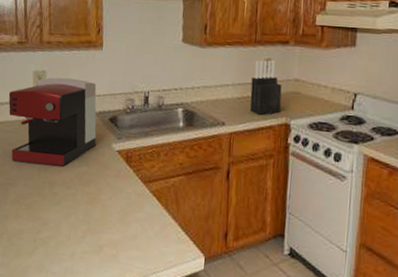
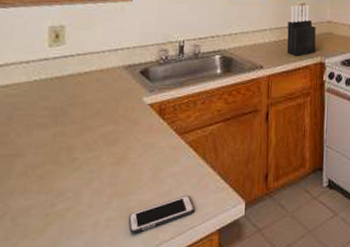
coffee maker: present [8,77,97,166] -> none [16,31,126,127]
cell phone: none [99,241,158,269] -> present [128,195,195,233]

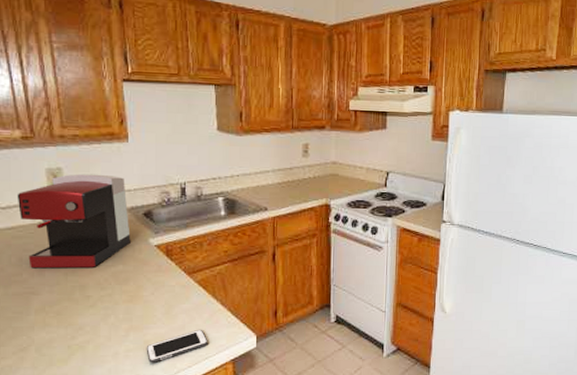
coffee maker: none [16,31,126,127] -> present [17,174,131,267]
knife block: present [287,5,316,56] -> none [291,145,321,198]

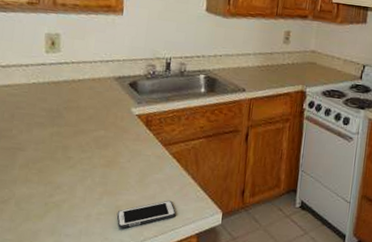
coffee maker: present [17,174,131,267] -> none [16,40,116,130]

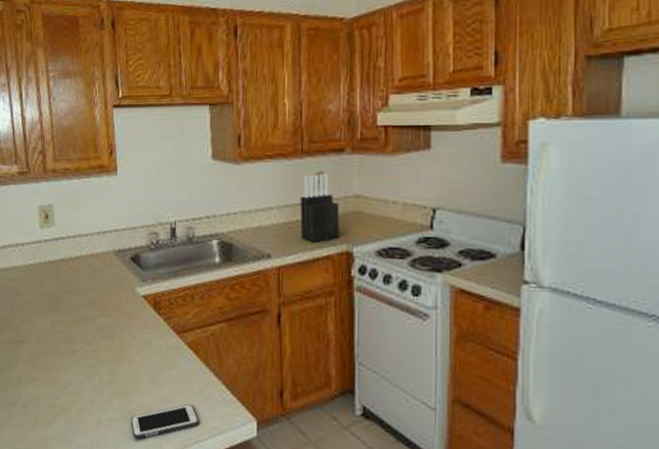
knife block: none [269,32,300,83] -> present [300,174,340,243]

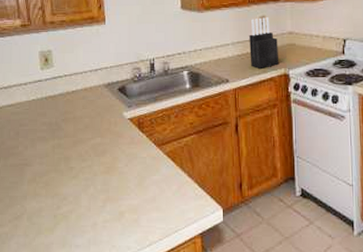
cell phone: present [130,403,199,439] -> none [121,201,177,234]

